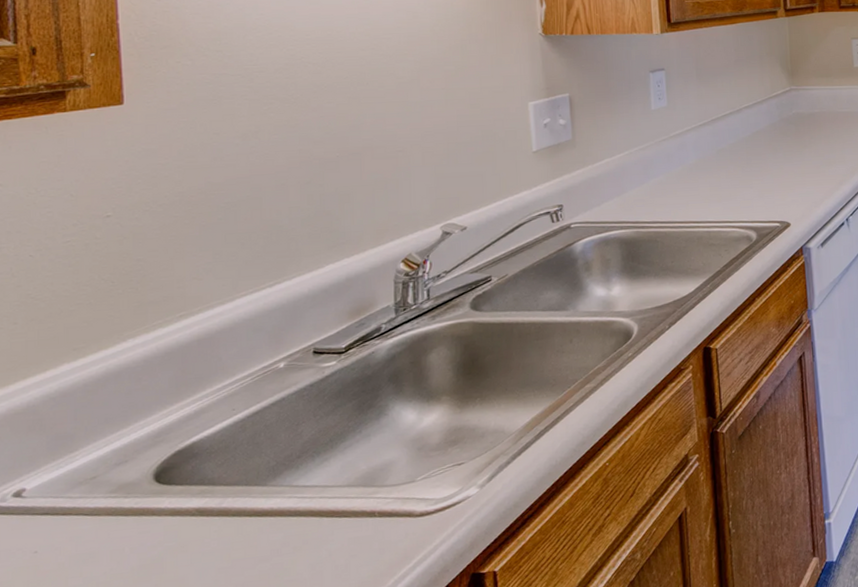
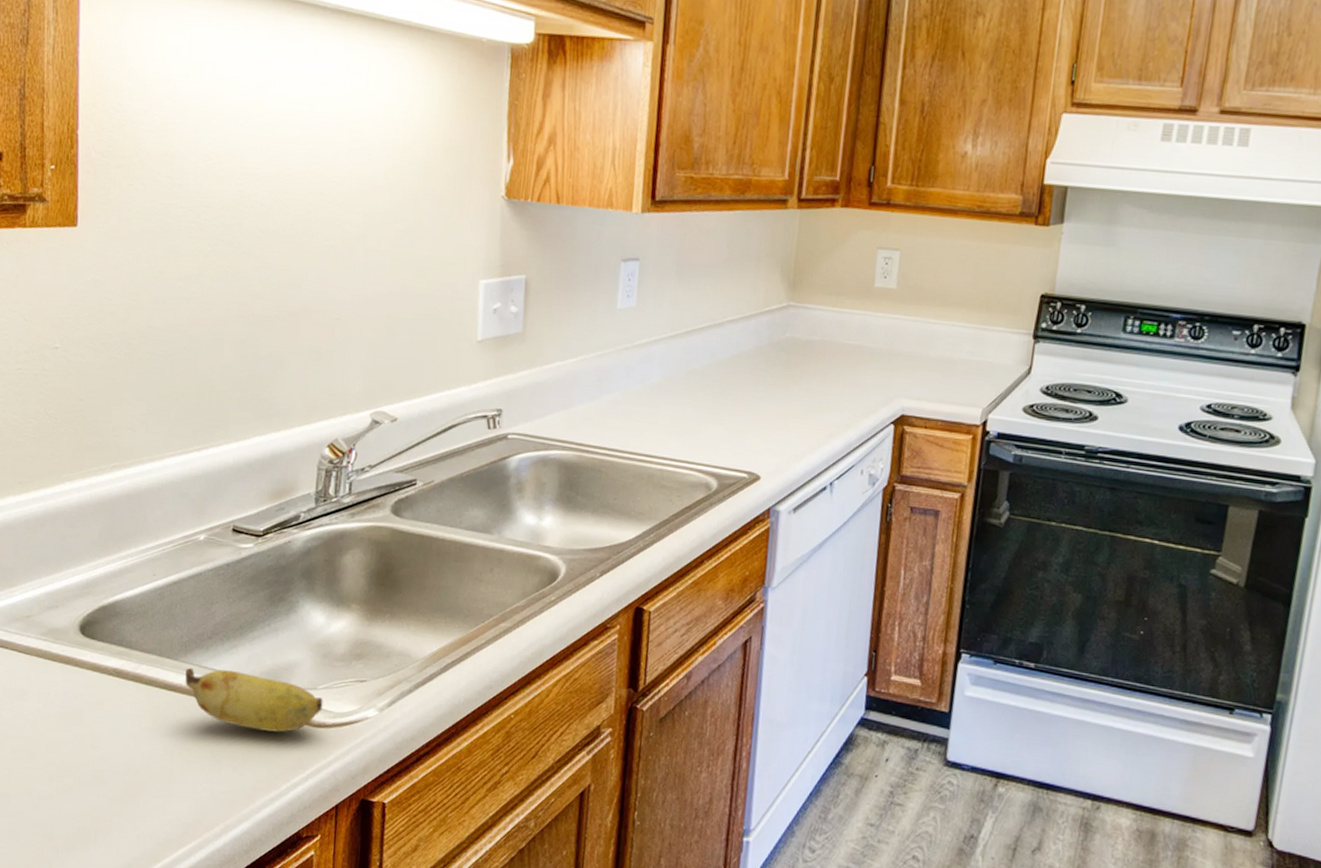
banana: none [276,481,423,535] -> present [185,667,323,733]

